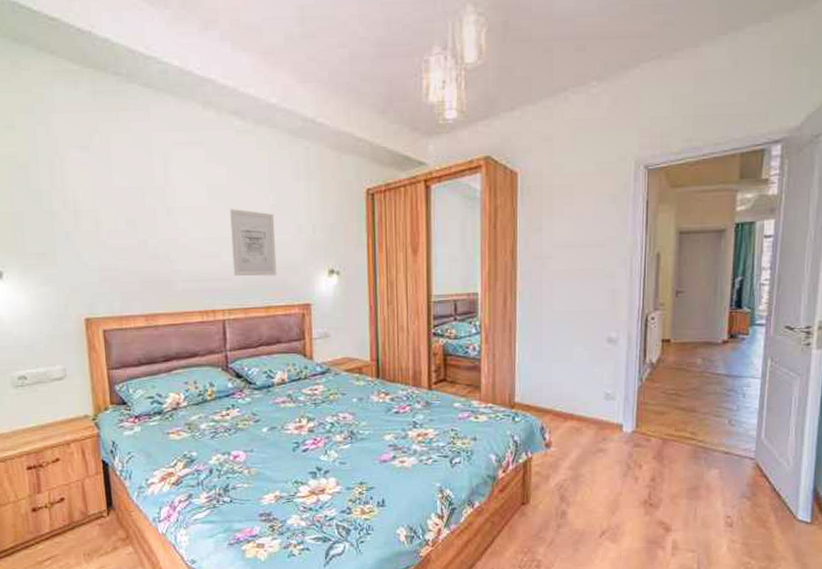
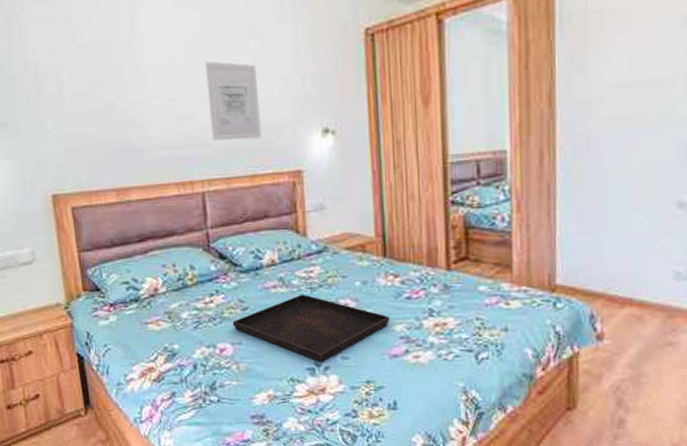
serving tray: none [245,408,381,467] -> present [232,294,390,362]

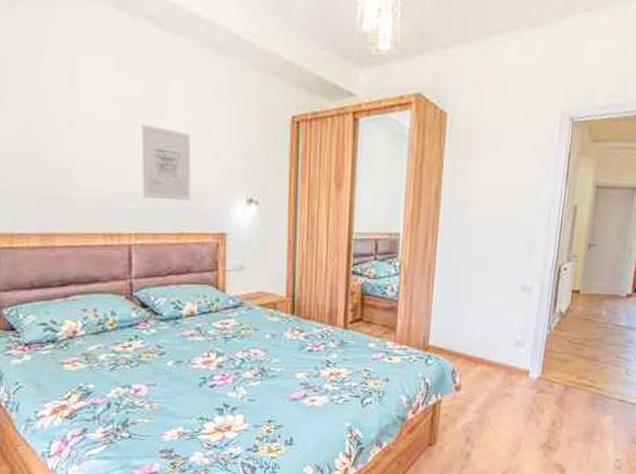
serving tray: present [232,294,390,362] -> none [149,342,293,403]

